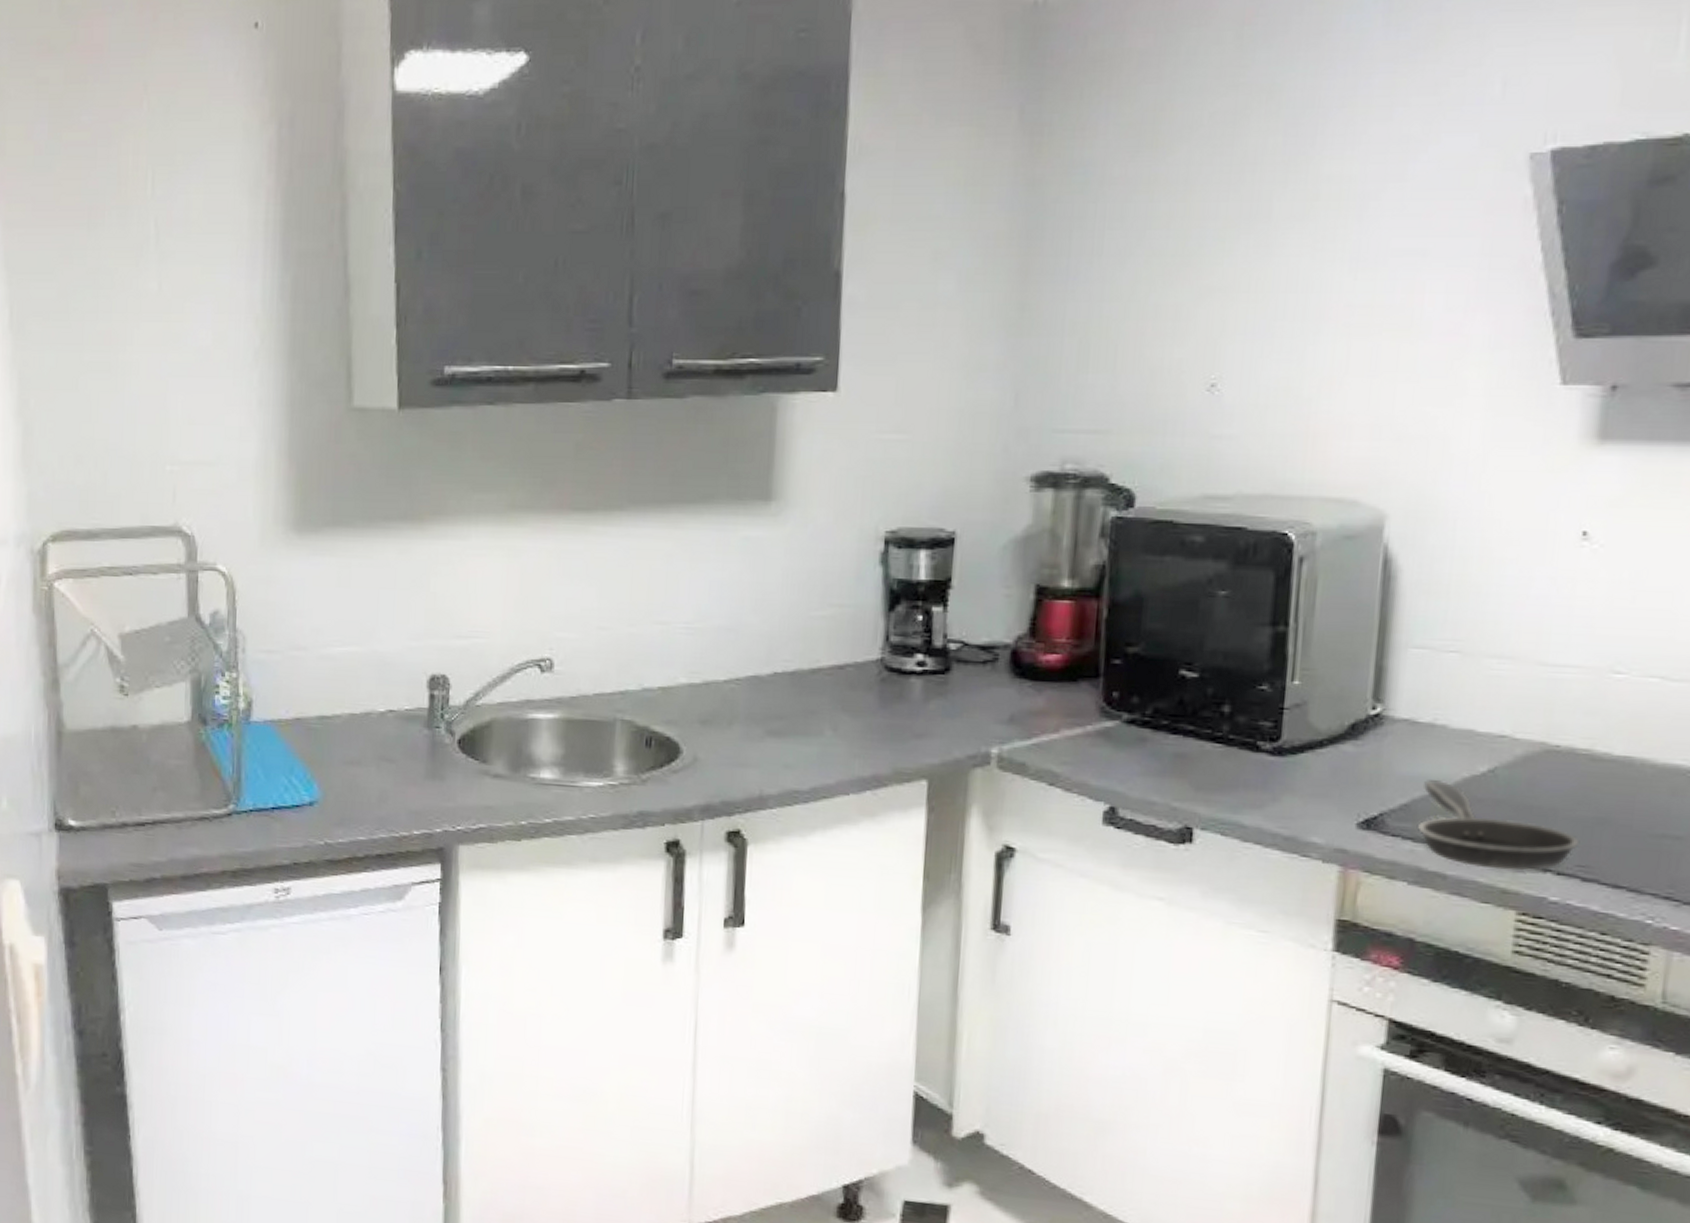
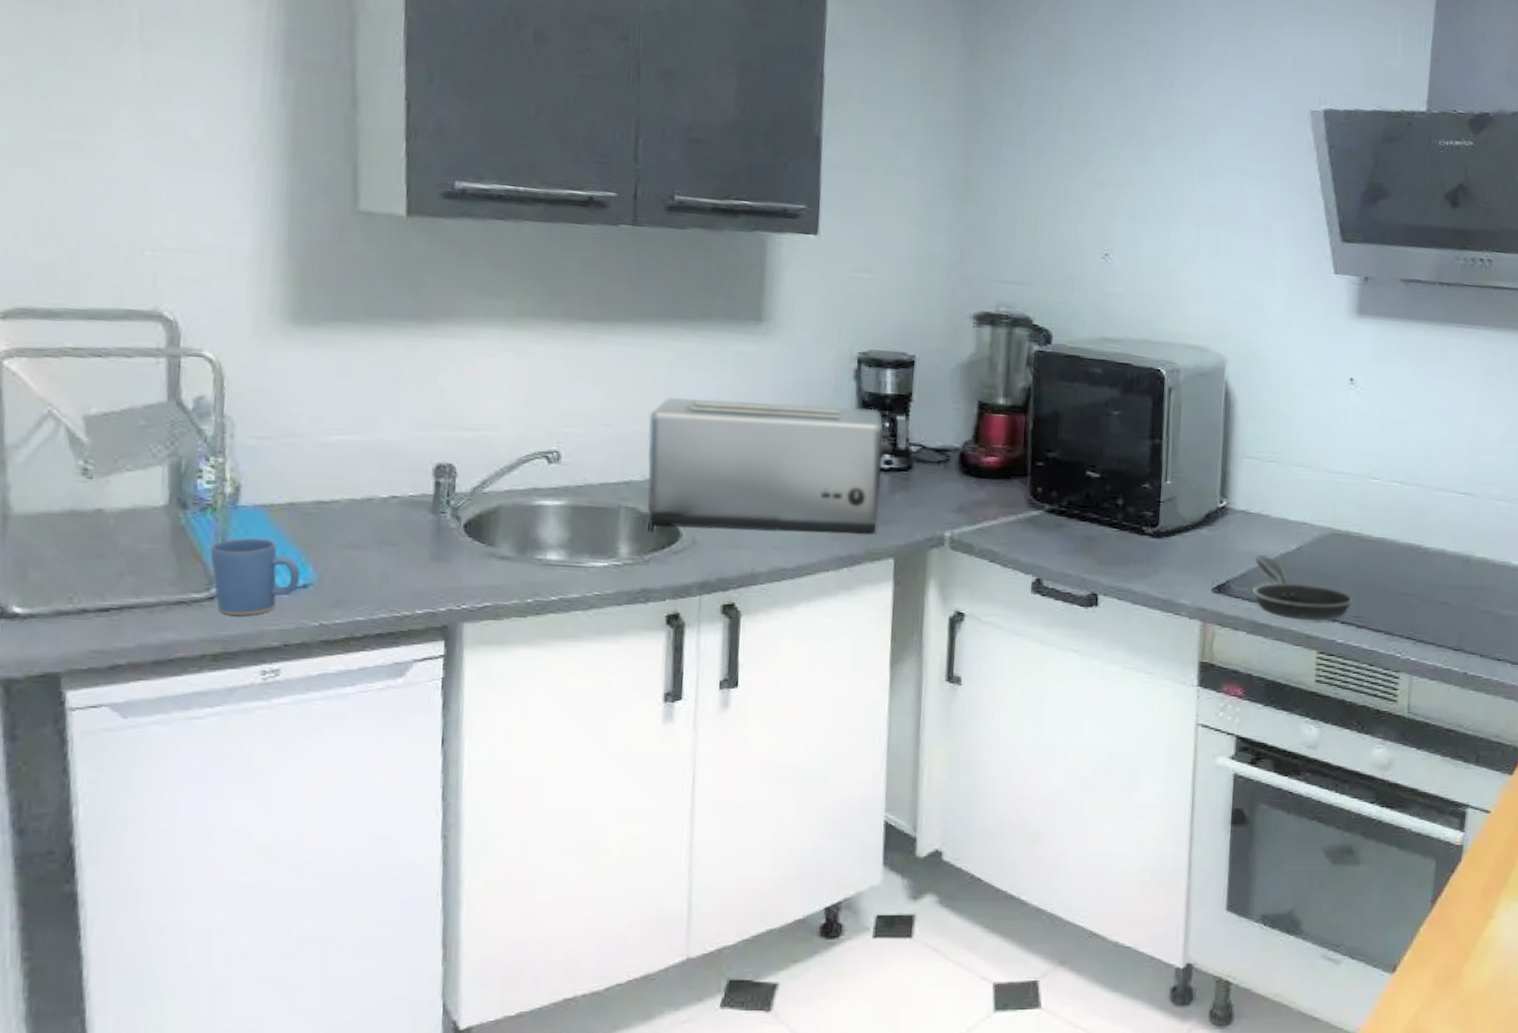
mug: none [228,753,307,833] -> present [210,537,301,616]
toaster: none [644,593,928,749] -> present [647,397,893,533]

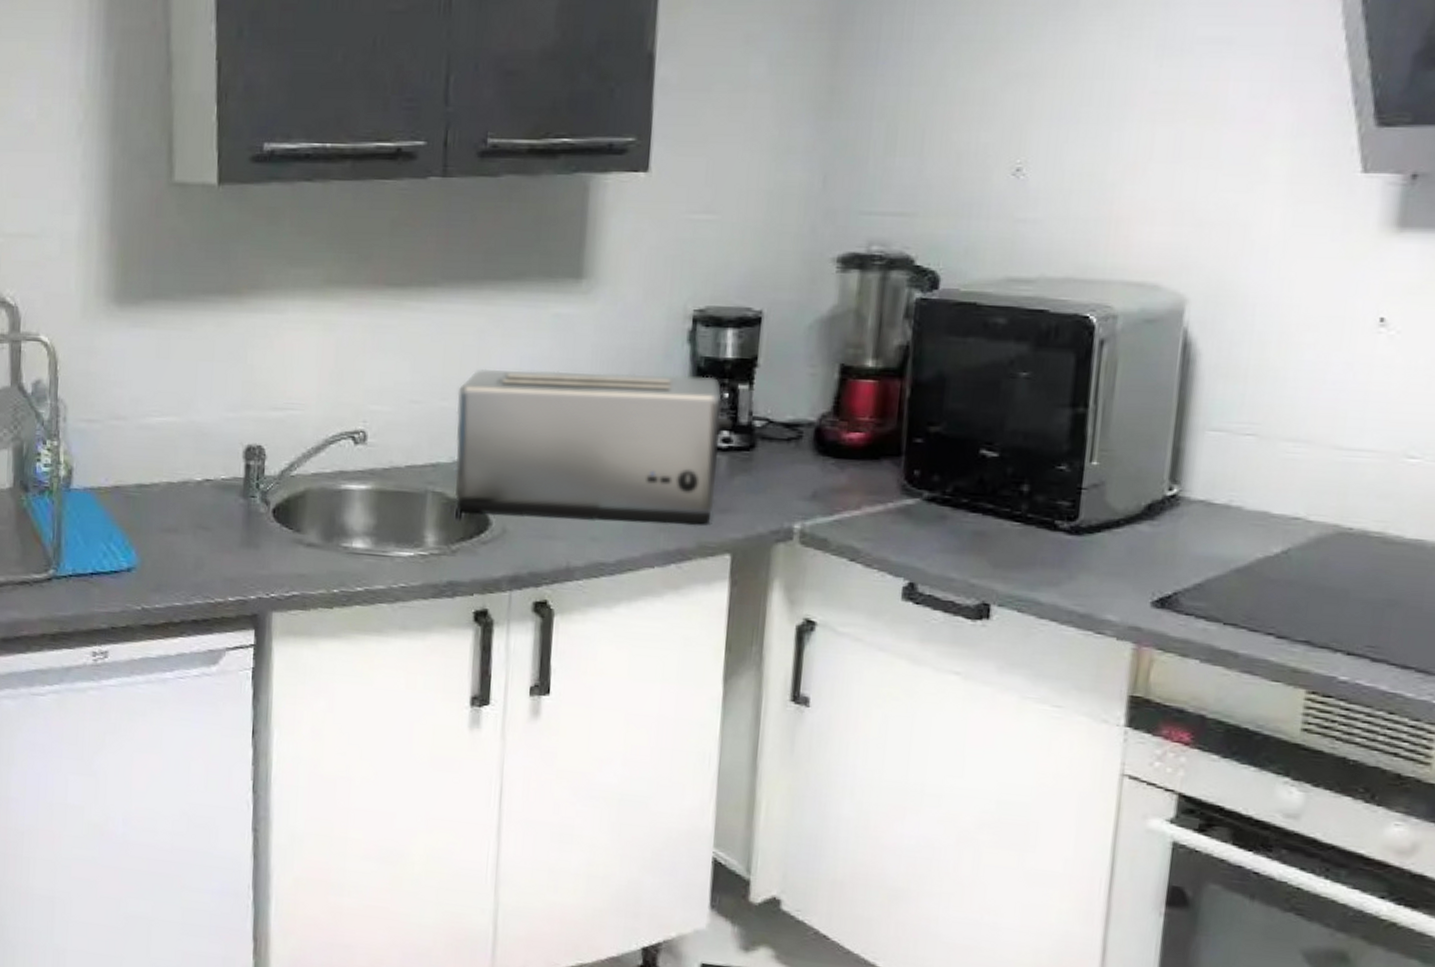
mug: present [210,537,301,616] -> none [48,520,125,597]
frying pan: present [1251,555,1355,621] -> none [1210,560,1371,651]

